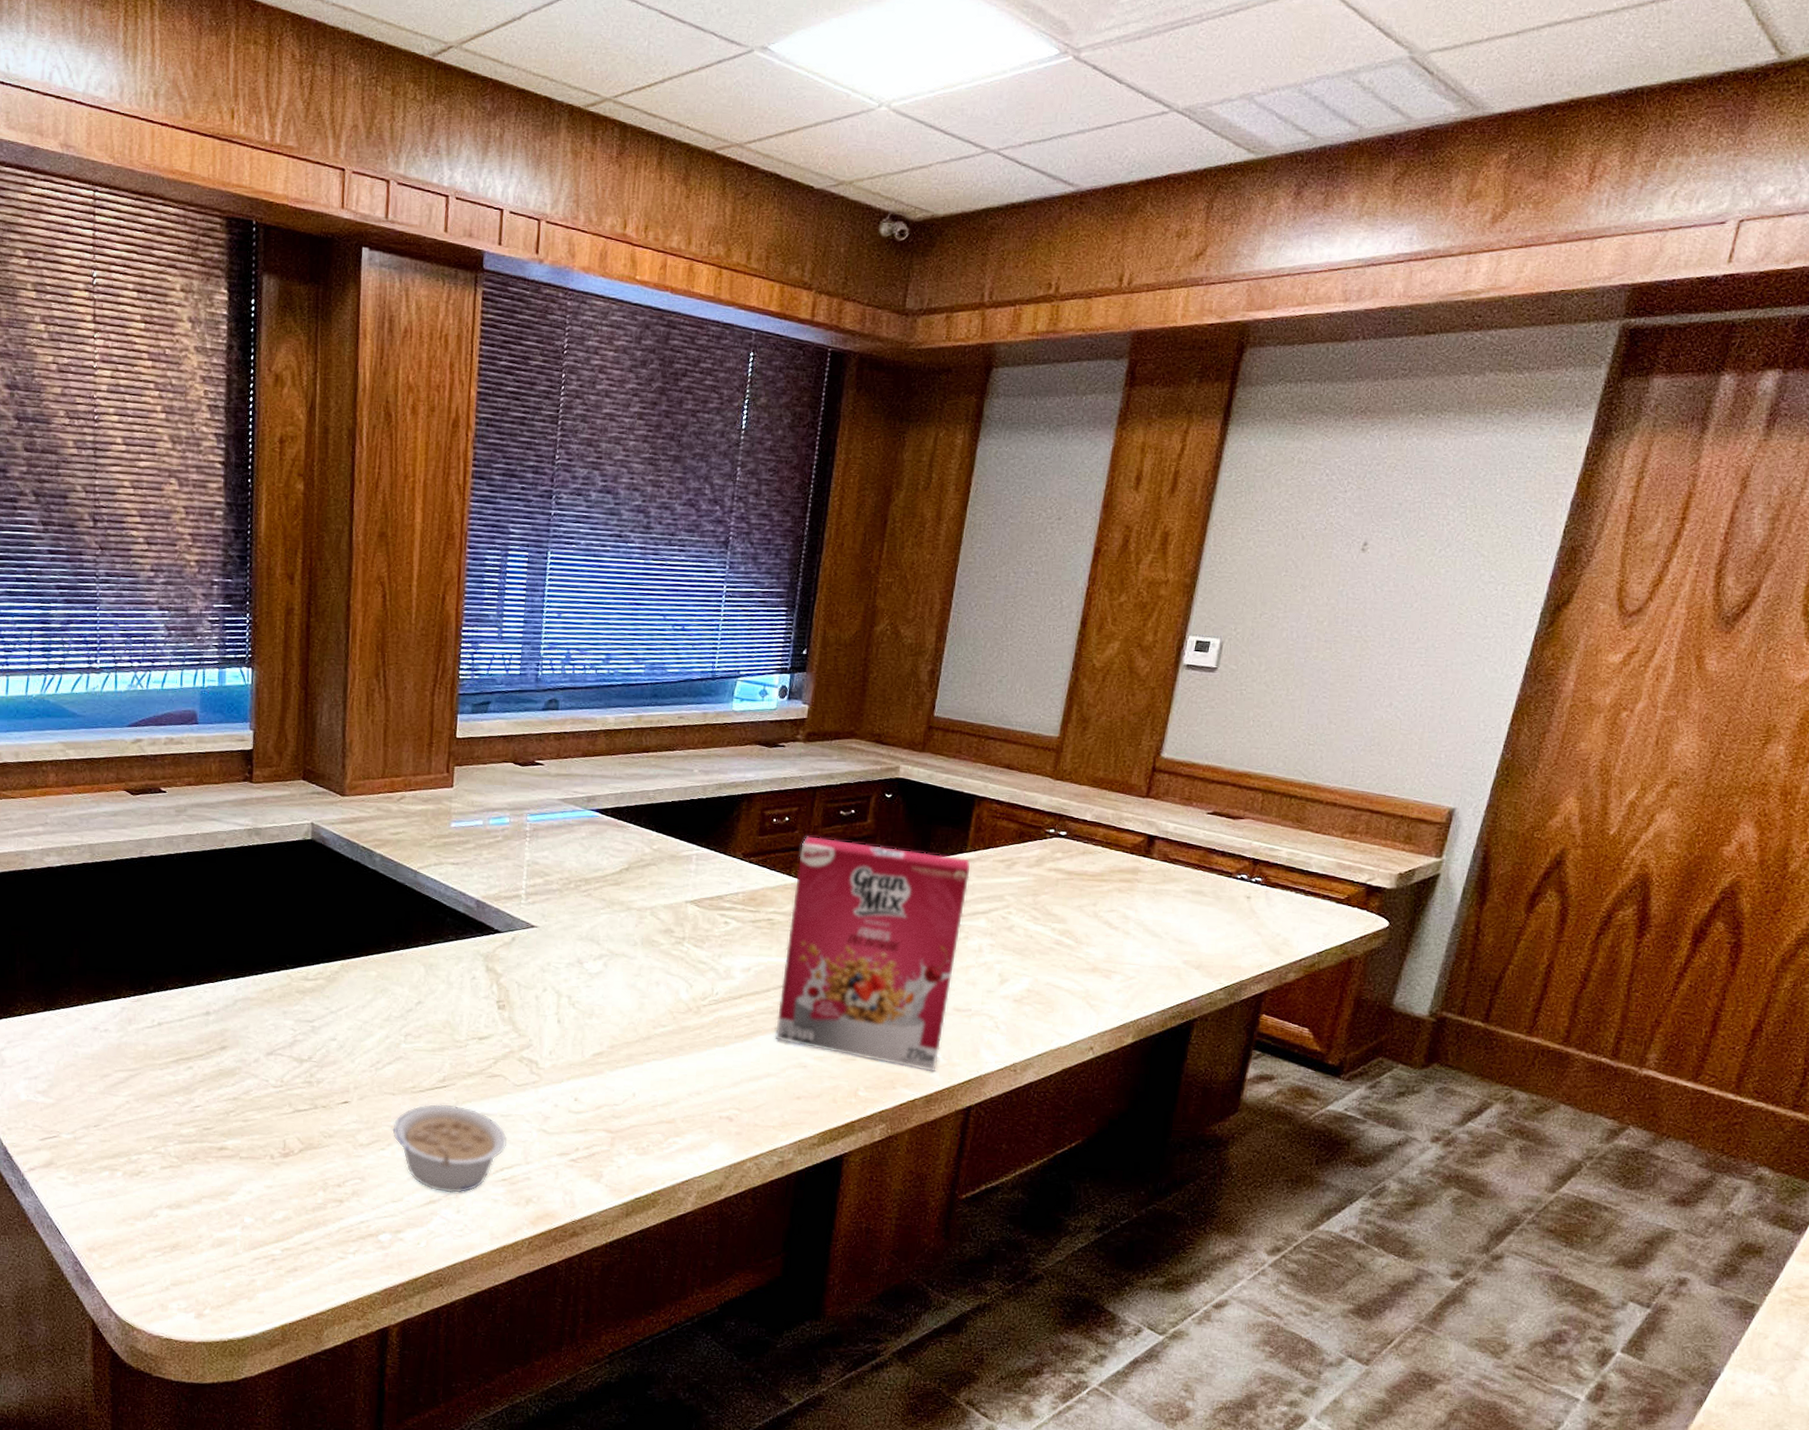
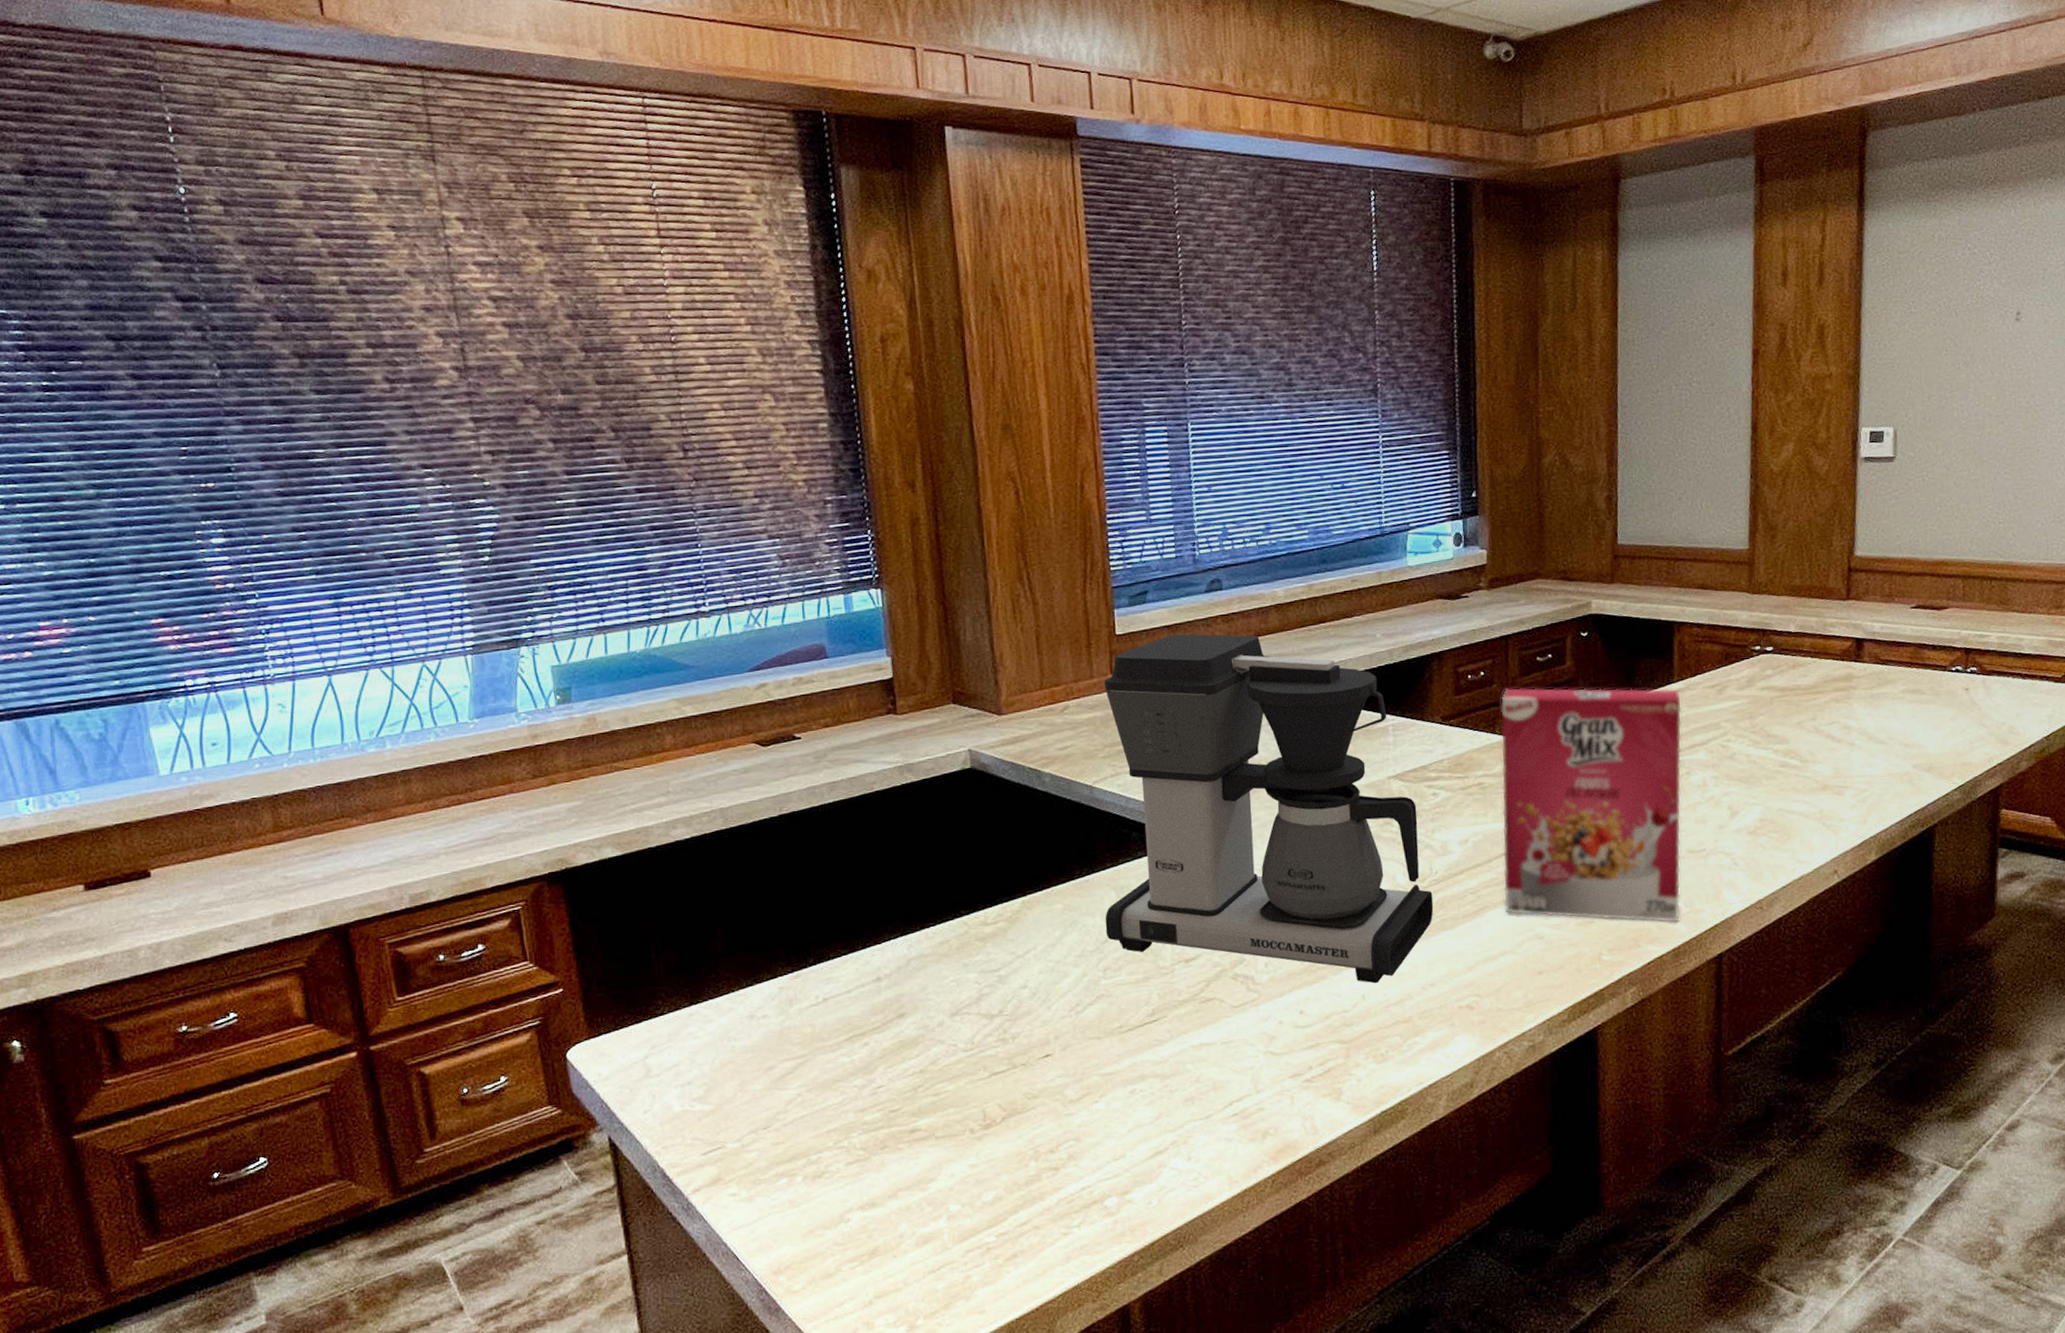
legume: present [392,1104,507,1194] -> none [1103,1039,1232,1140]
coffee maker: none [411,744,711,1085] -> present [1104,634,1434,984]

